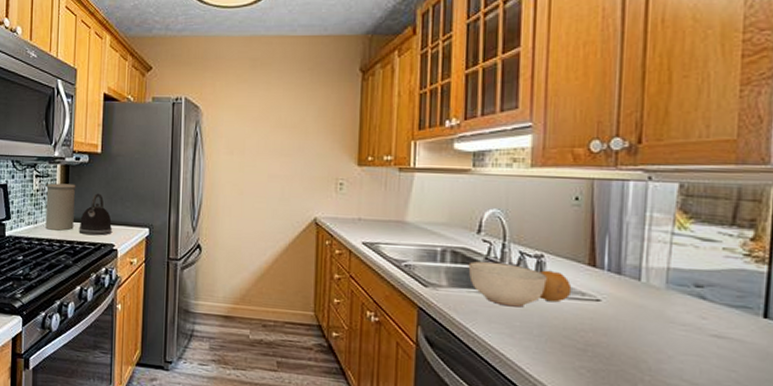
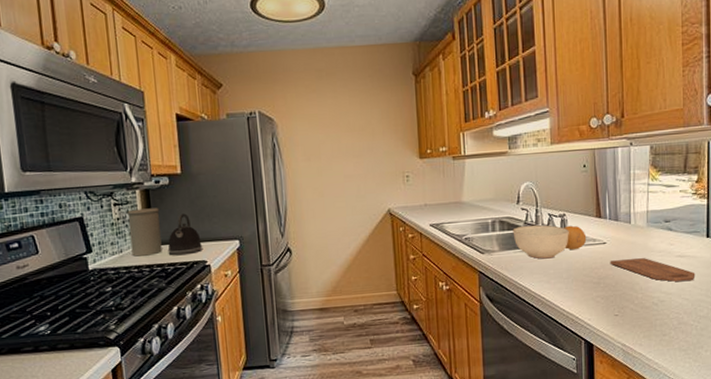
cutting board: none [604,324,741,372] -> present [610,258,696,282]

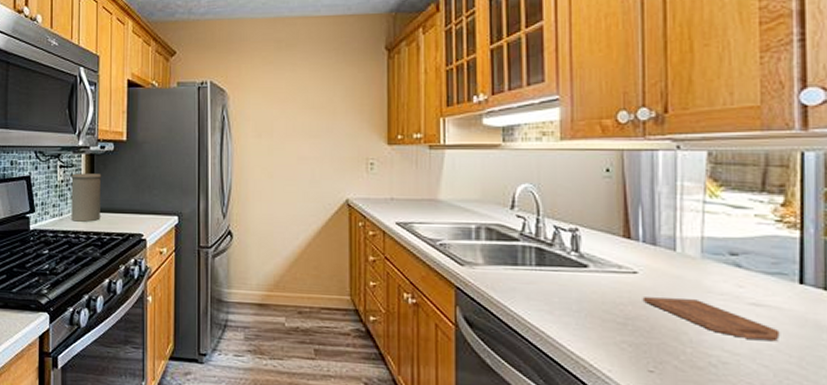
kettle: present [167,213,202,256] -> none [105,182,140,226]
bowl: present [512,225,569,259] -> none [503,237,583,283]
fruit: present [564,225,587,250] -> none [575,244,608,277]

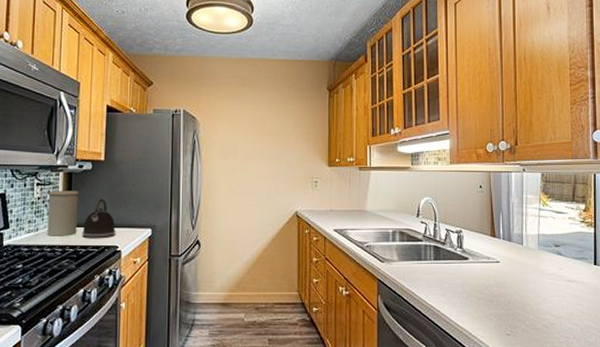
kettle: none [105,182,140,226] -> present [82,198,115,239]
cutting board: present [642,297,780,340] -> none [503,280,584,305]

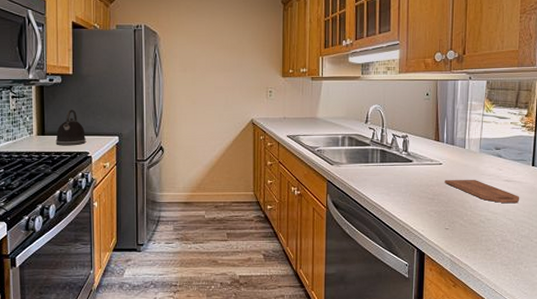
canister: present [47,190,79,236] -> none [23,102,51,144]
cutting board: none [503,280,584,305] -> present [444,180,520,203]

